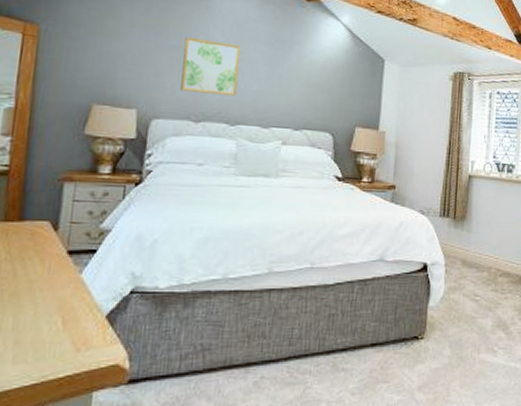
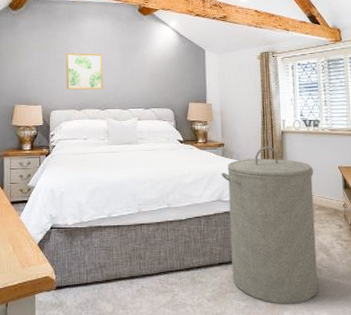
laundry hamper: none [387,192,501,397] -> present [221,146,318,305]

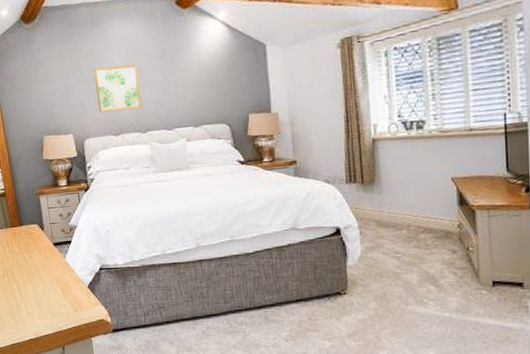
laundry hamper: present [221,146,318,305] -> none [294,159,423,344]

